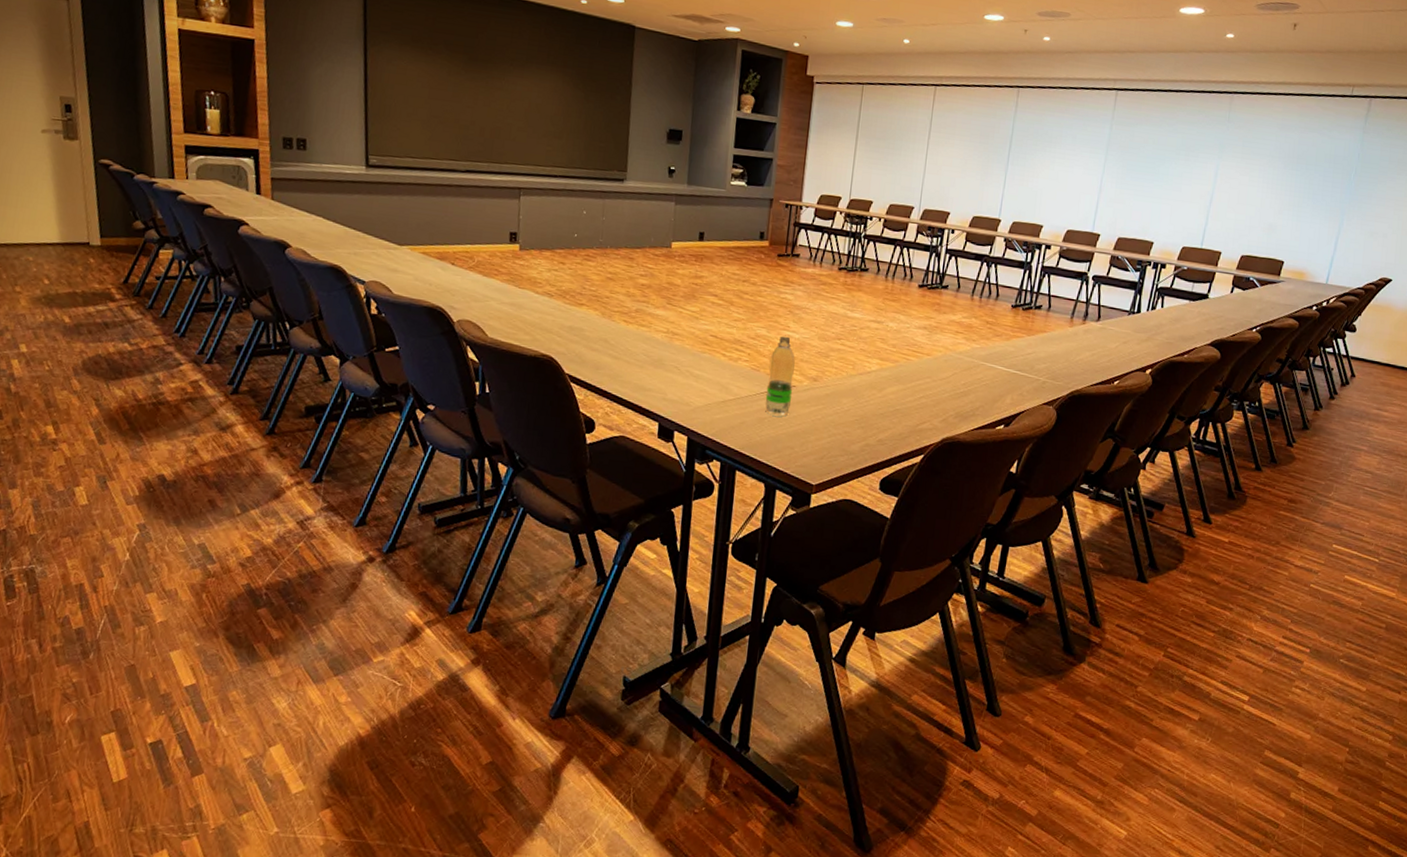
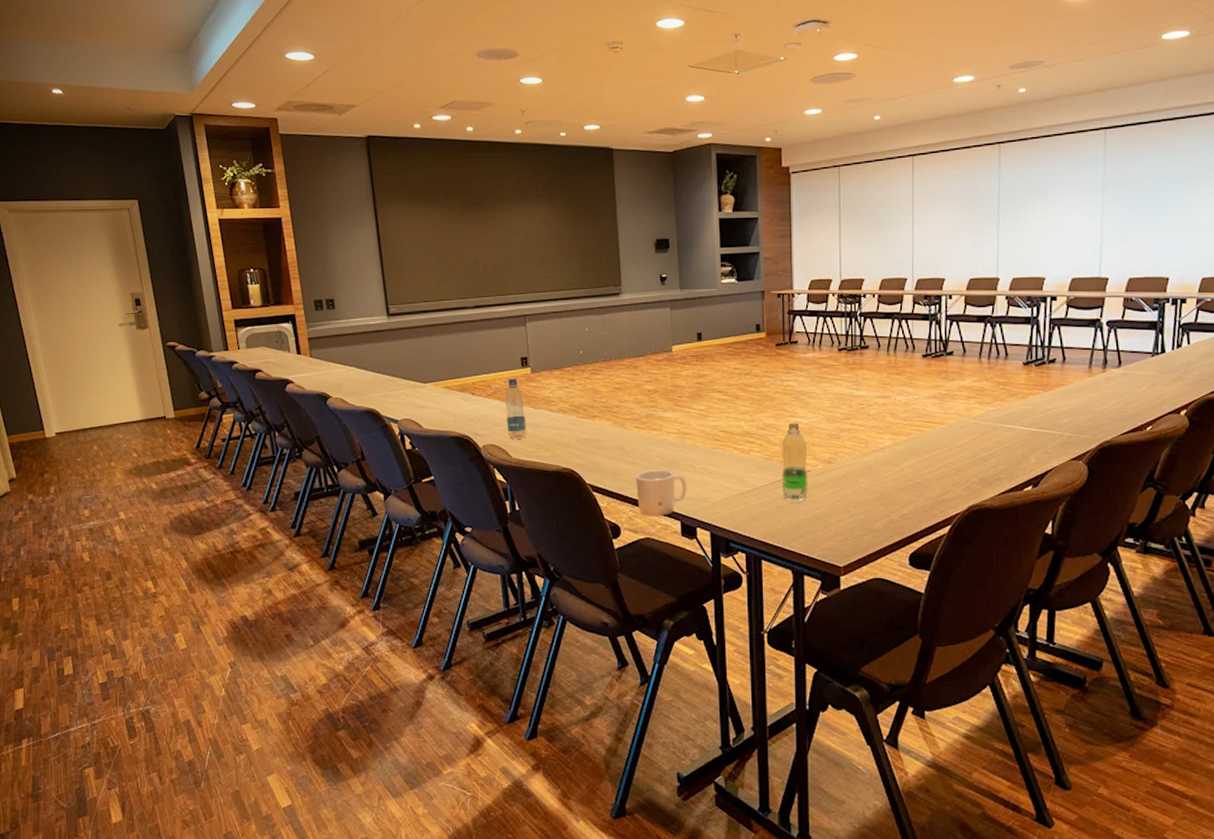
bottle: none [486,252,509,319] -> present [504,378,527,440]
mug: none [616,366,670,416] -> present [636,470,687,516]

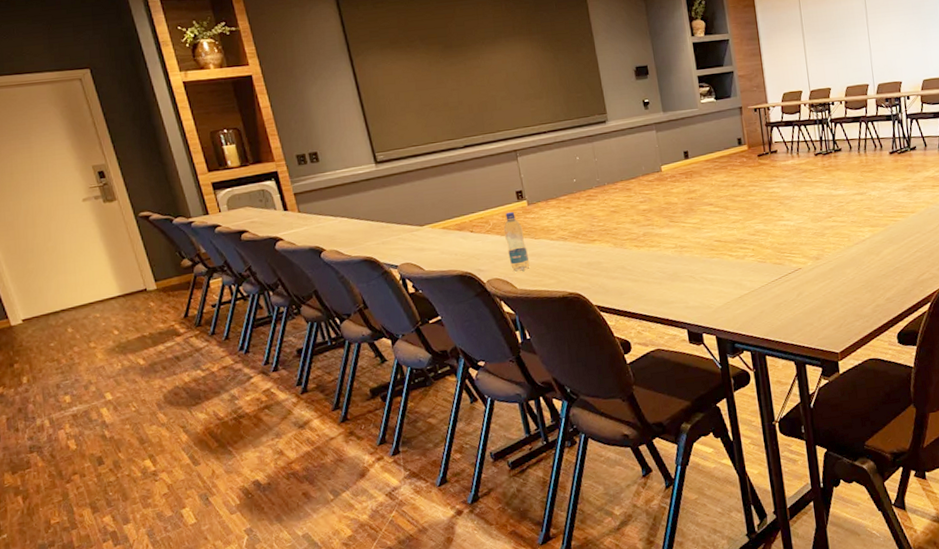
mug: present [636,470,687,516] -> none [640,283,690,329]
bottle: present [781,423,808,502] -> none [772,225,801,300]

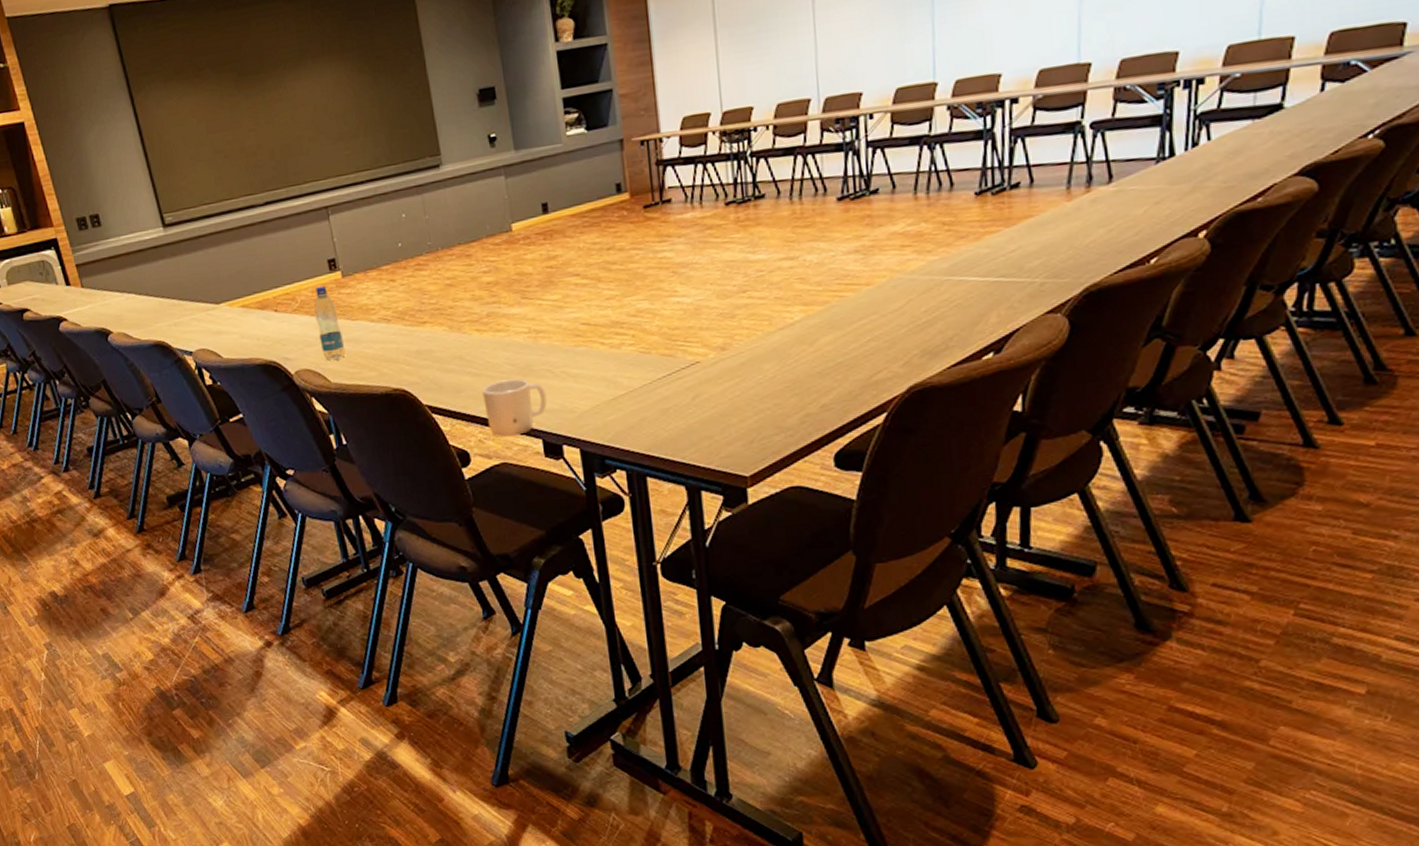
mug: none [640,283,690,329] -> present [482,378,547,437]

